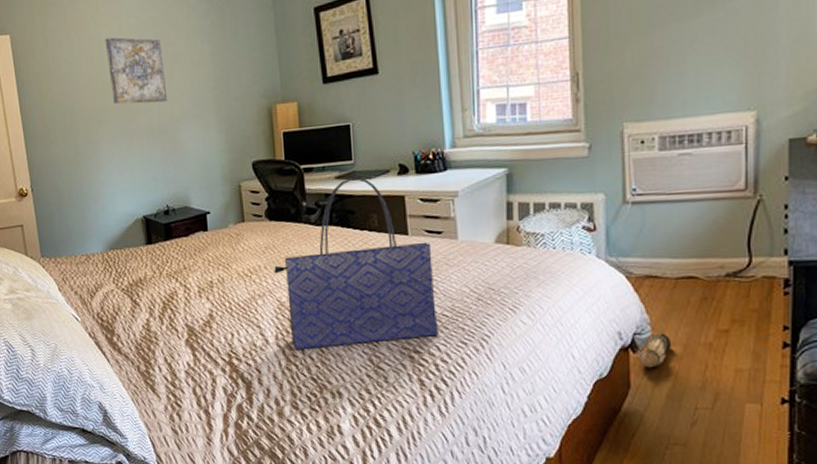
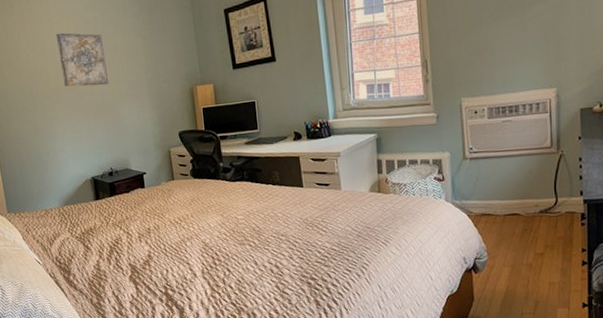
tote bag: present [274,177,439,350] -> none [199,142,329,281]
pitcher plant: present [638,332,672,368] -> none [478,257,503,285]

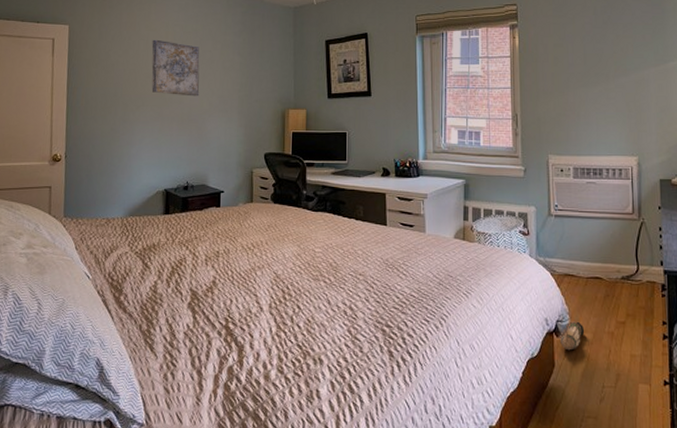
pitcher plant: none [478,257,503,285] -> present [560,321,585,351]

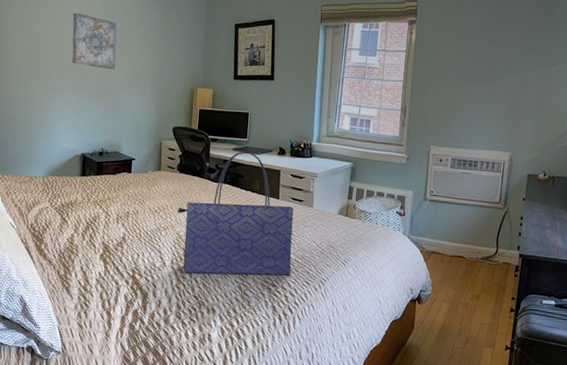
tote bag: none [274,174,407,319] -> present [178,151,294,276]
pitcher plant: present [560,321,585,351] -> none [421,292,444,316]

